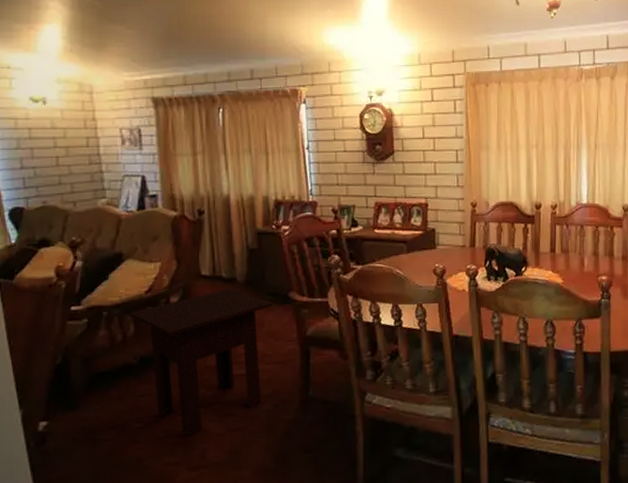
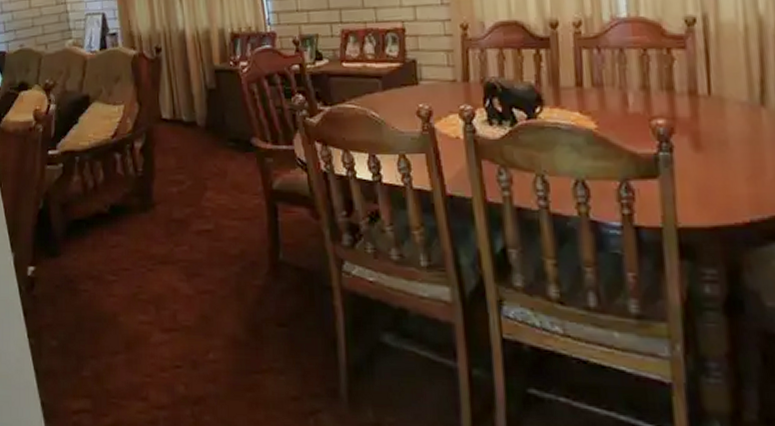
side table: present [129,289,274,435] -> none [99,134,236,293]

